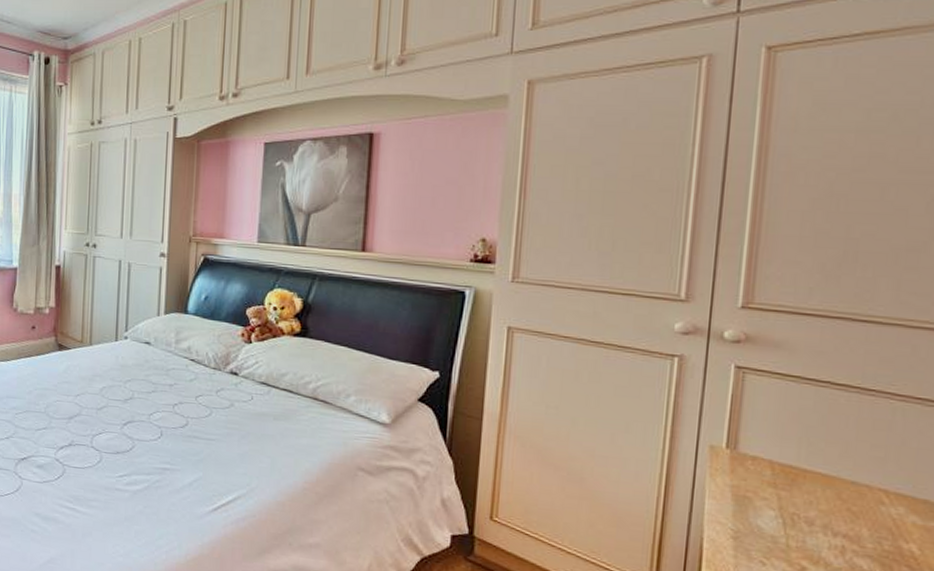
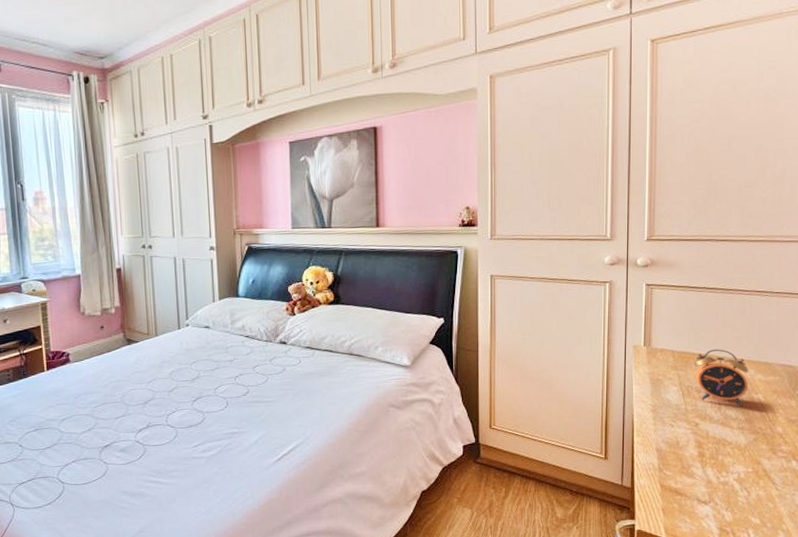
alarm clock: none [804,468,895,556] -> present [693,349,749,407]

